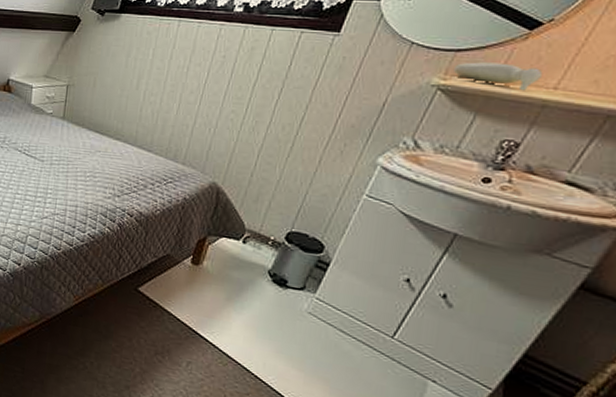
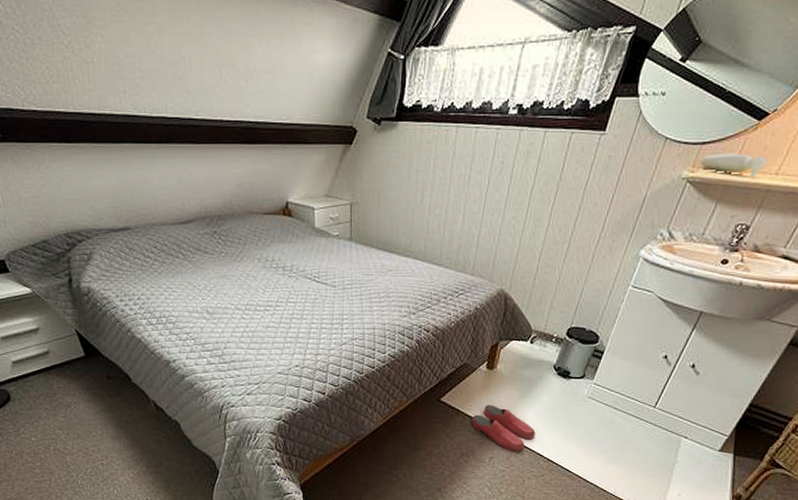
slippers: none [169,302,243,362] -> present [471,404,536,452]

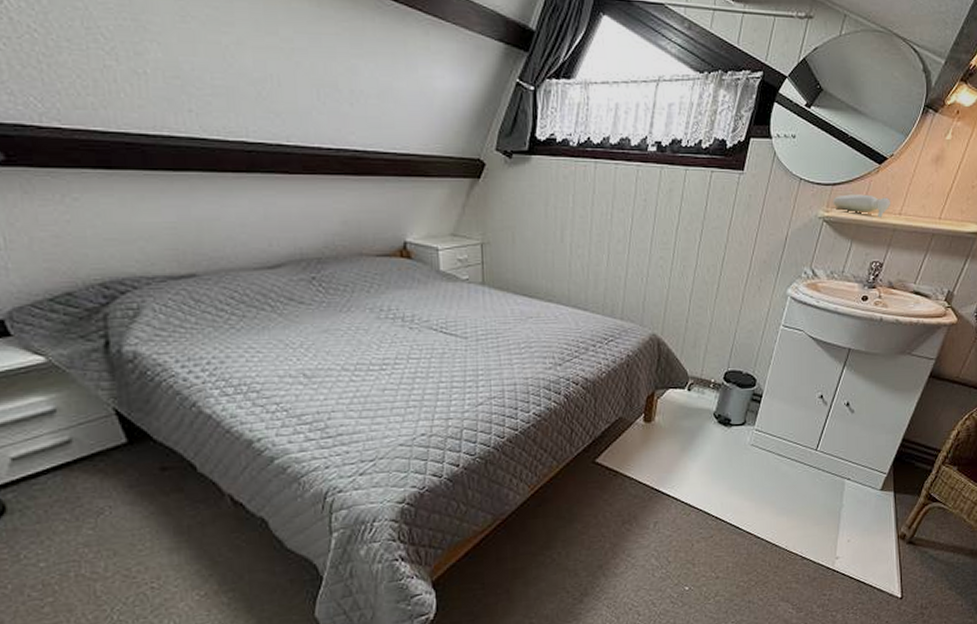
slippers: present [471,404,536,452] -> none [631,461,701,513]

